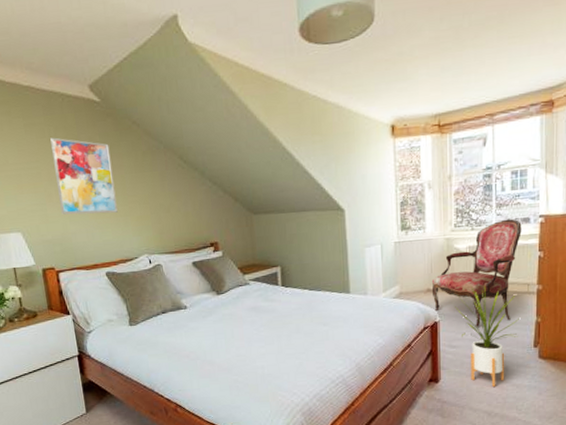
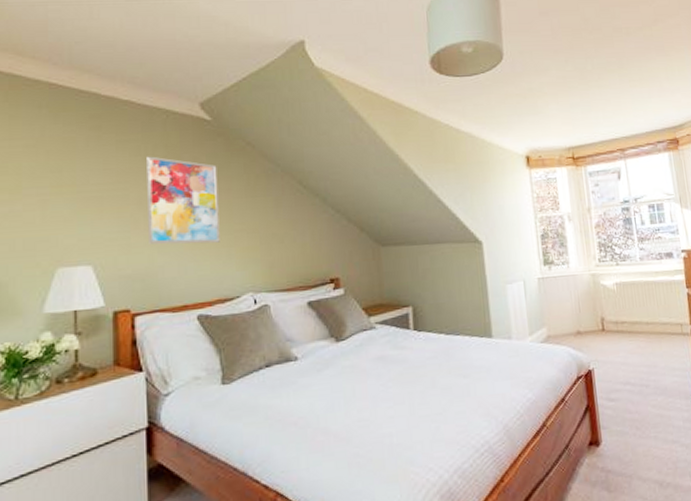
armchair: present [431,219,522,327] -> none [580,253,669,375]
house plant: present [455,285,519,387] -> none [608,326,679,448]

